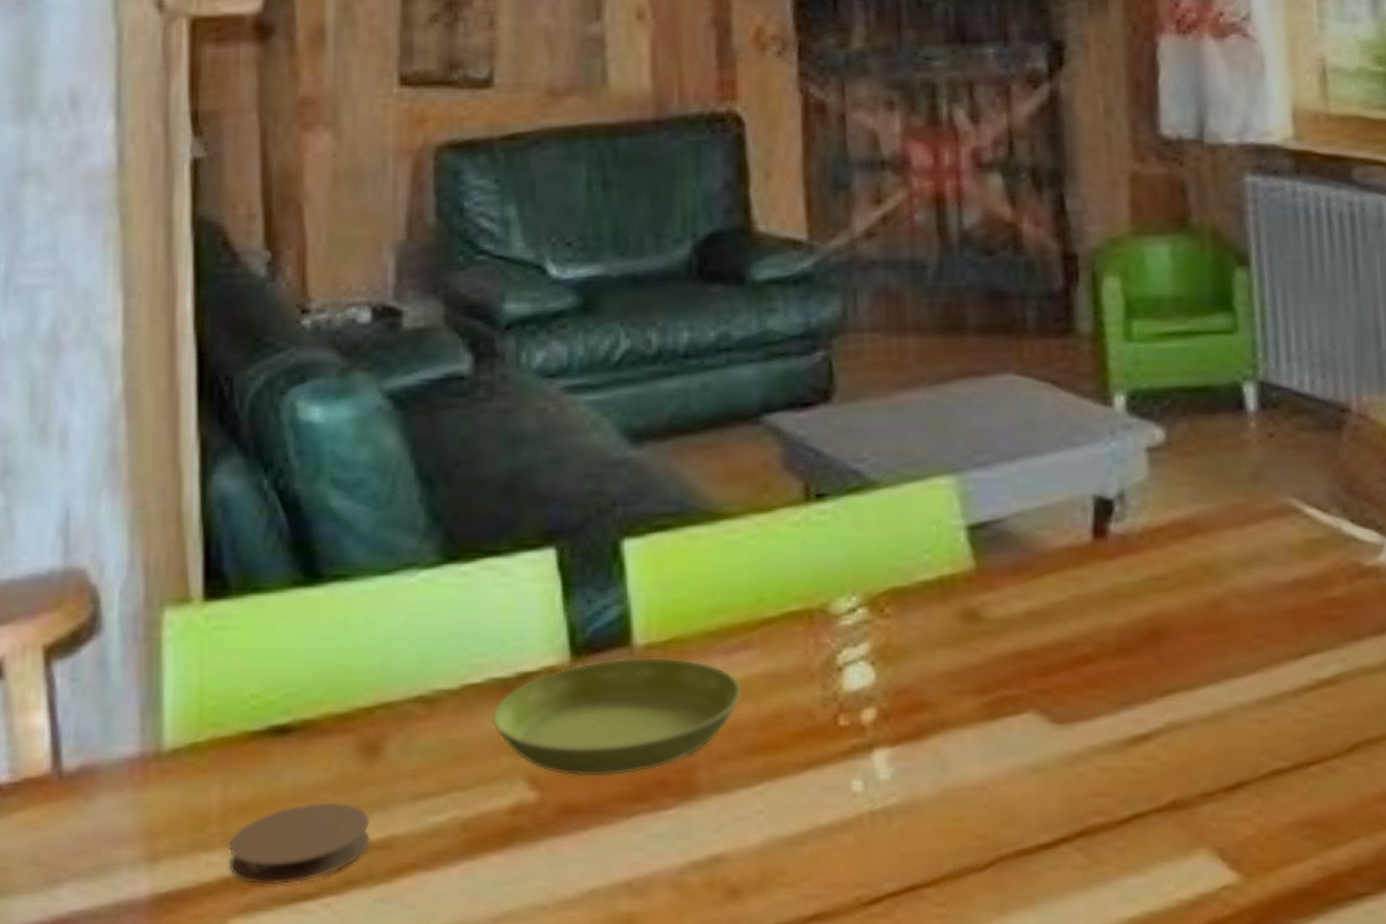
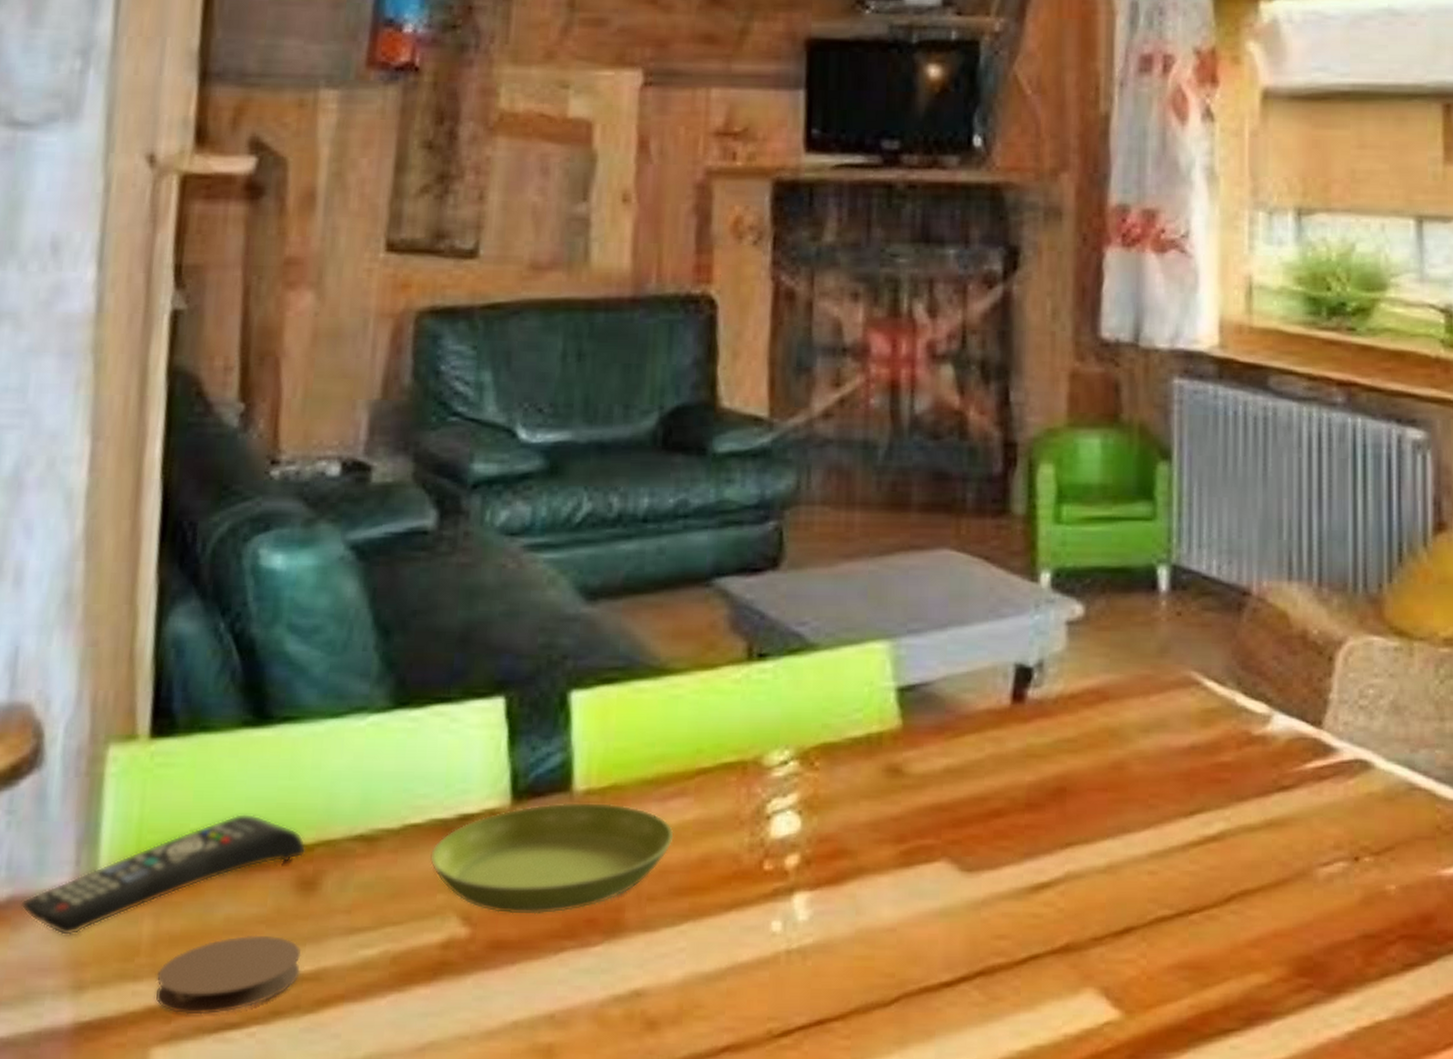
remote control: none [91,676,367,806] -> present [21,813,307,936]

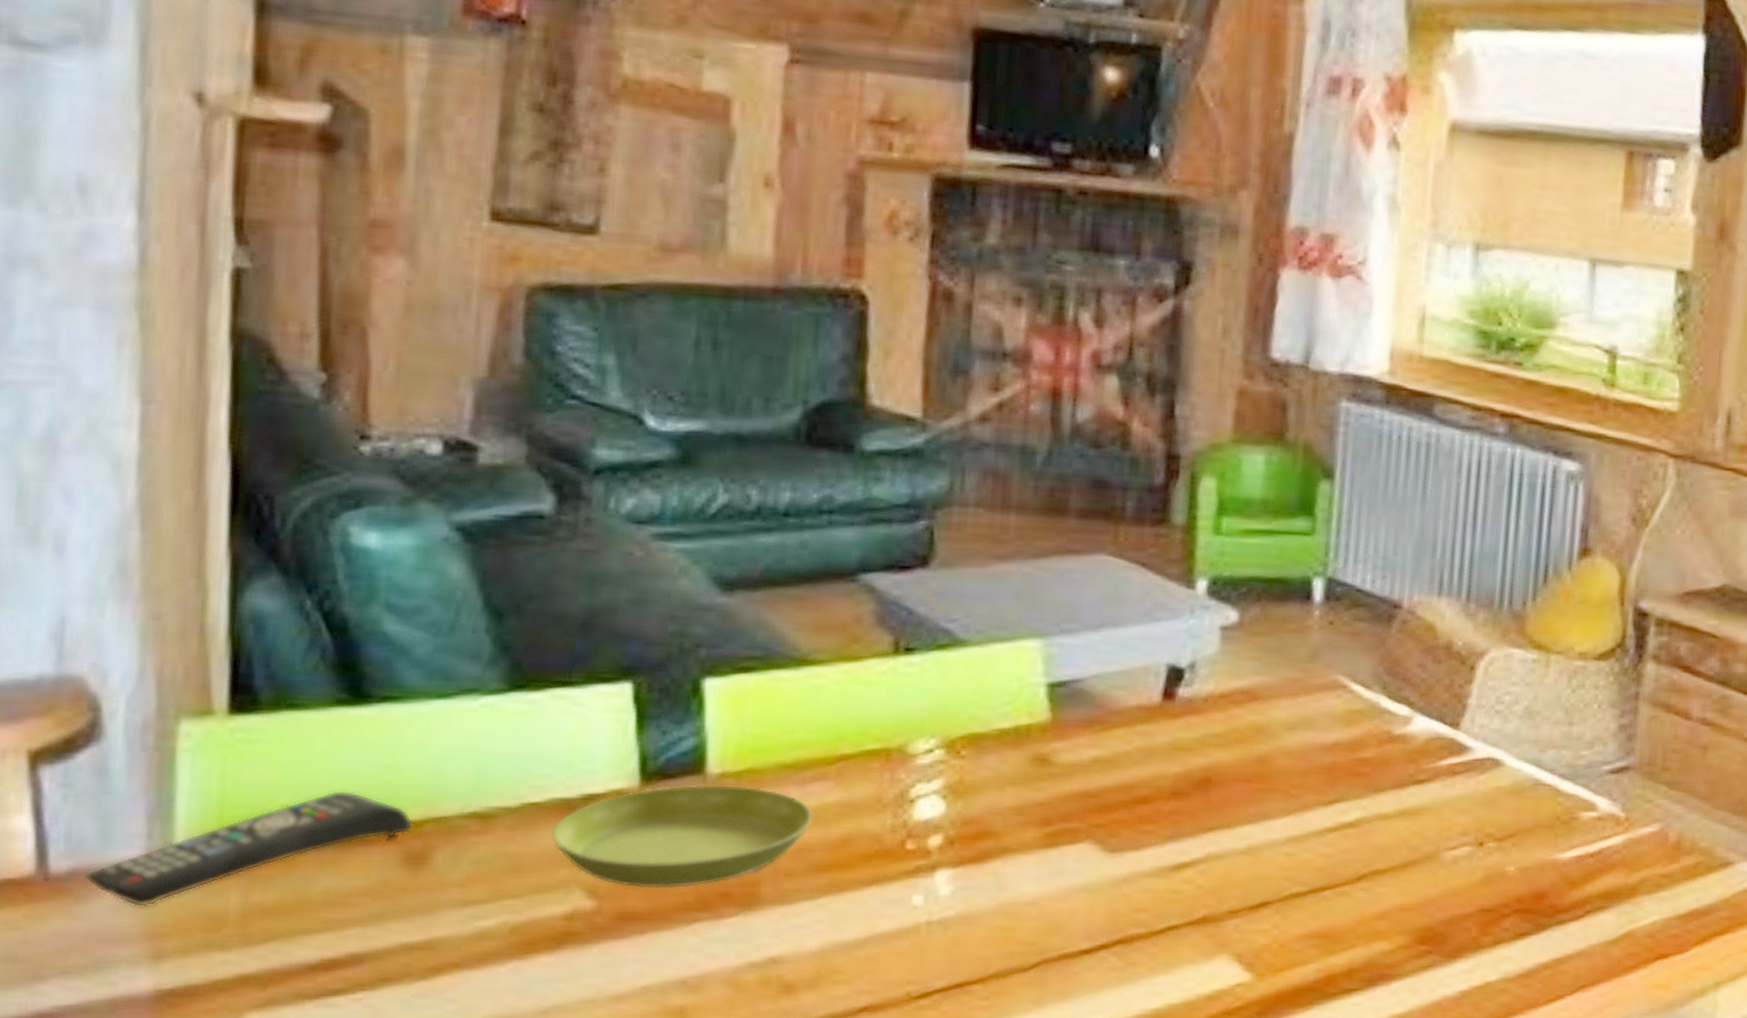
coaster: present [156,935,302,1015] -> none [248,906,411,982]

